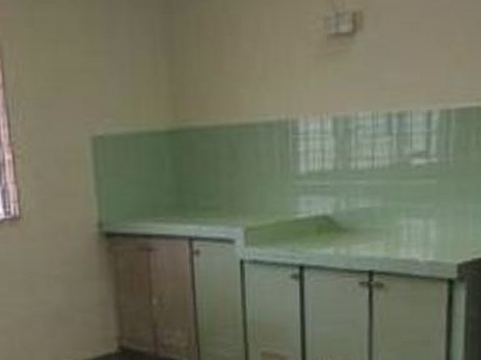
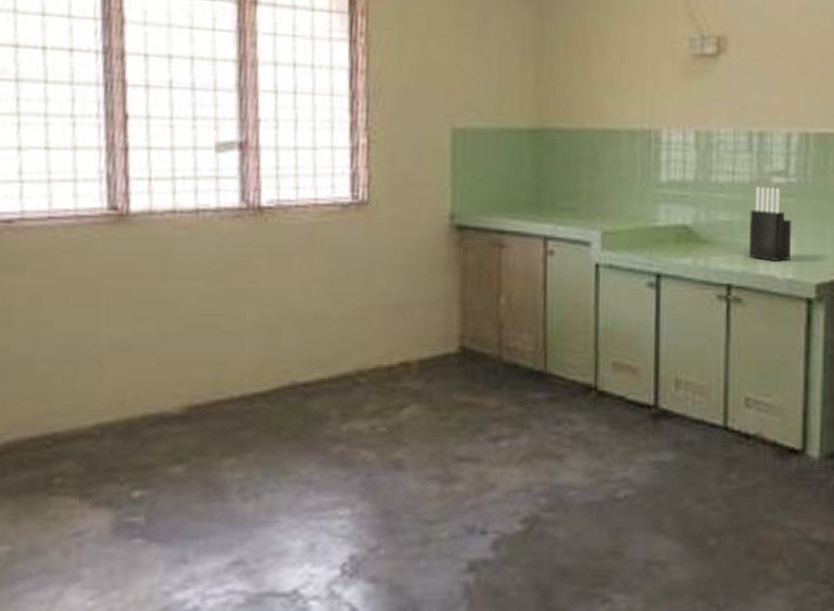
knife block: none [389,169,433,245] -> present [748,186,792,261]

